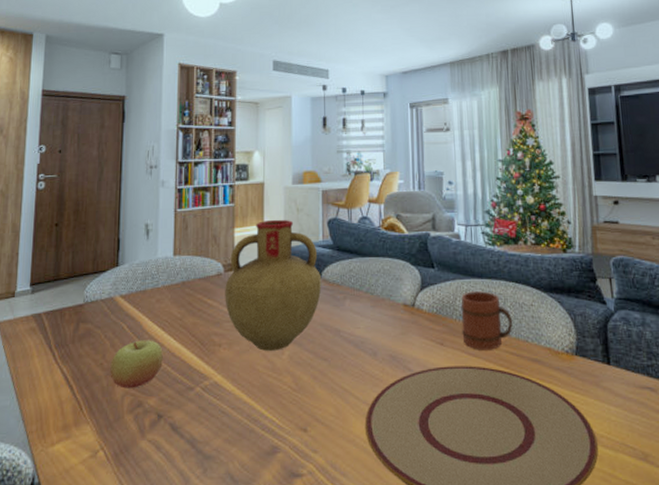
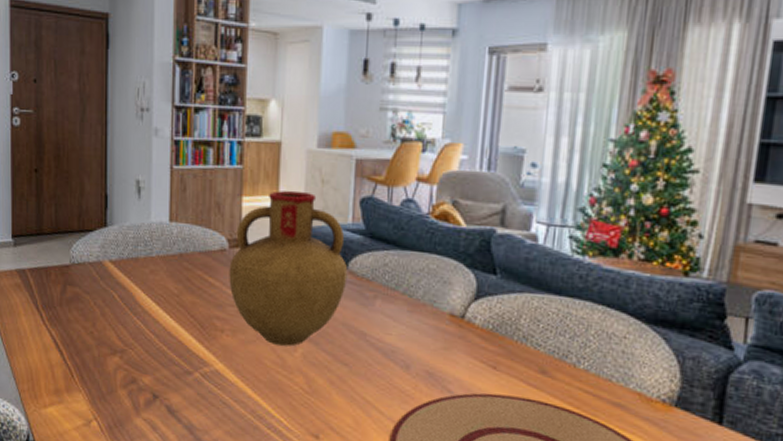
apple: present [110,340,163,389] -> none [101,313,158,364]
mug: present [461,291,513,350] -> none [523,309,595,384]

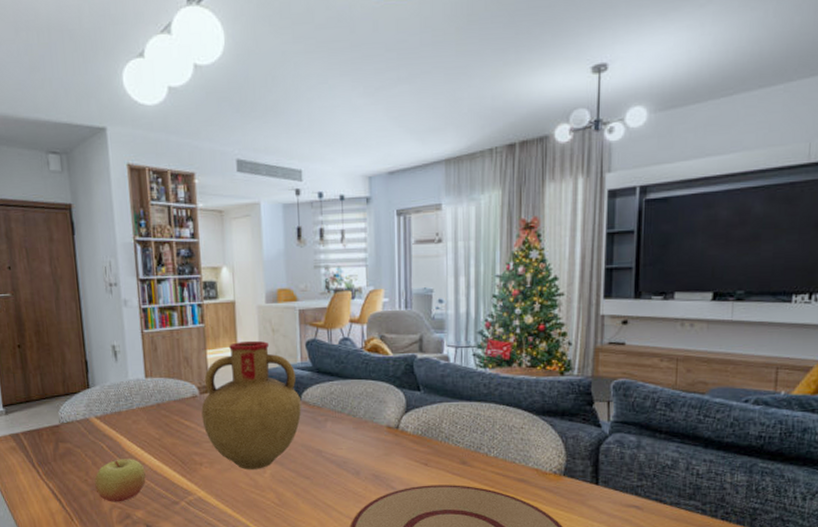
apple: none [101,313,158,364] -> present [94,459,146,502]

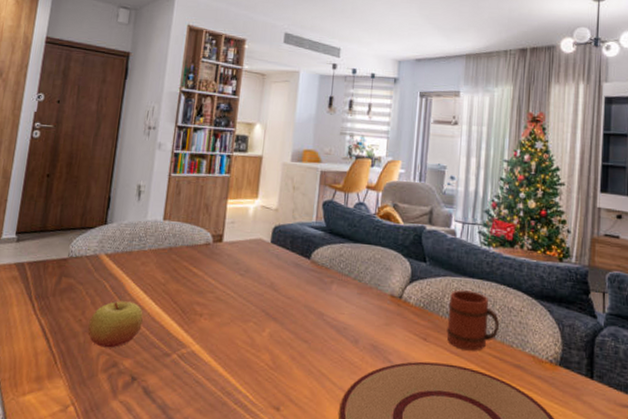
vase: present [201,340,302,469] -> none [210,195,311,327]
mug: none [447,414,501,471] -> present [447,290,500,351]

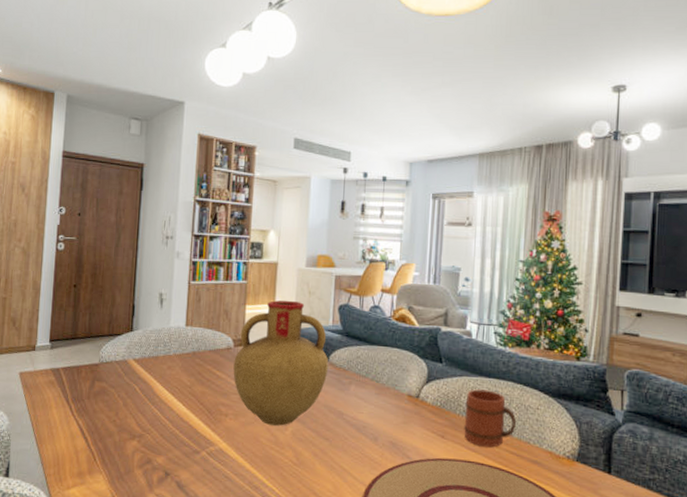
apple: present [87,301,143,348] -> none [122,402,172,446]
vase: none [210,195,311,327] -> present [233,300,329,426]

